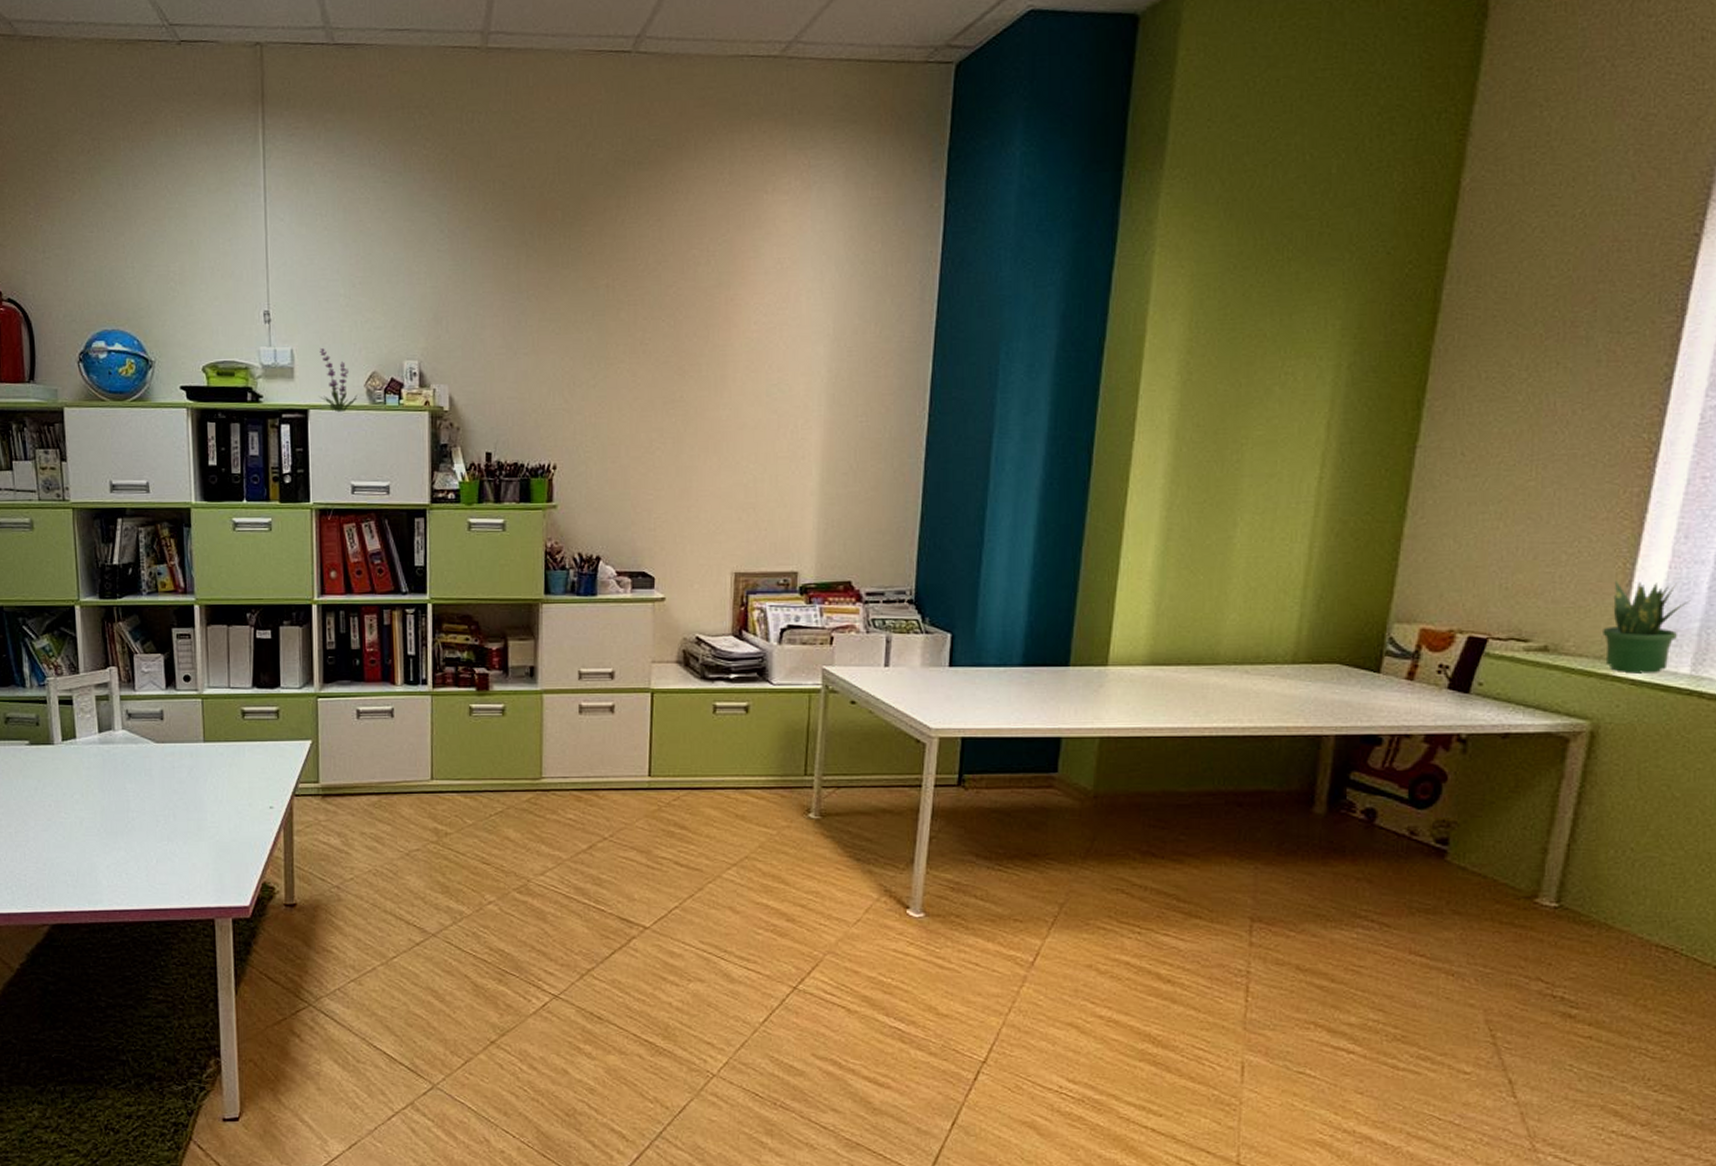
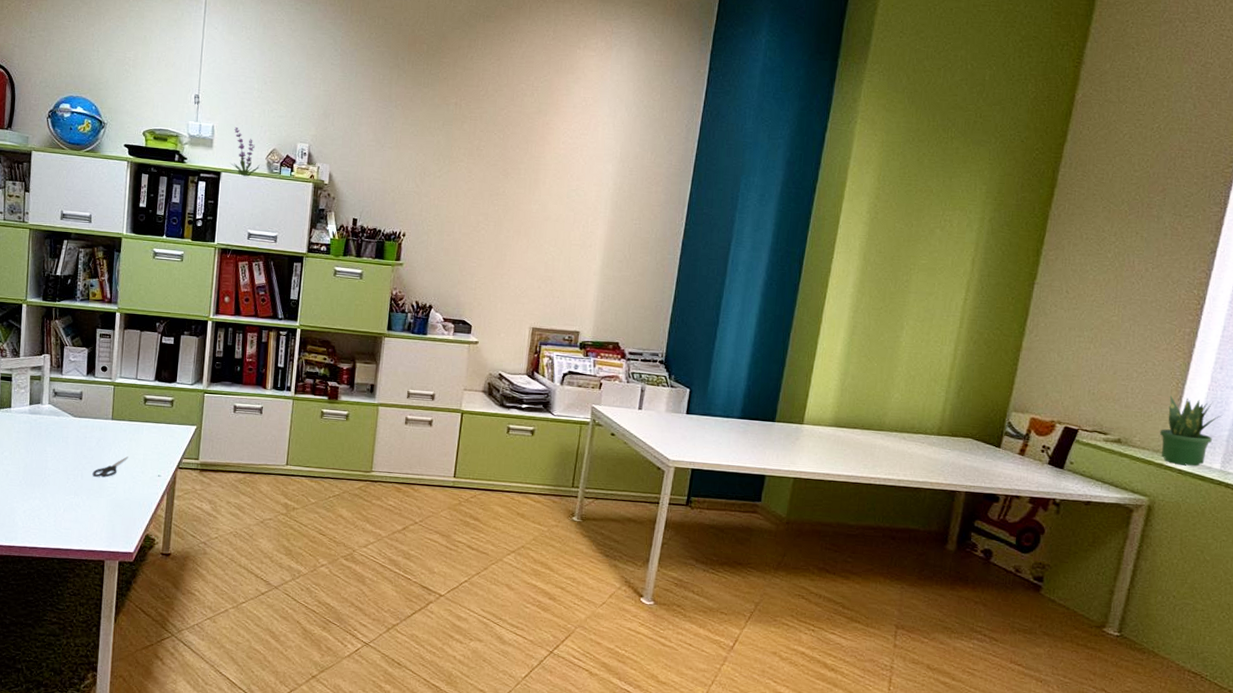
scissors: none [187,787,230,817] -> present [92,456,128,478]

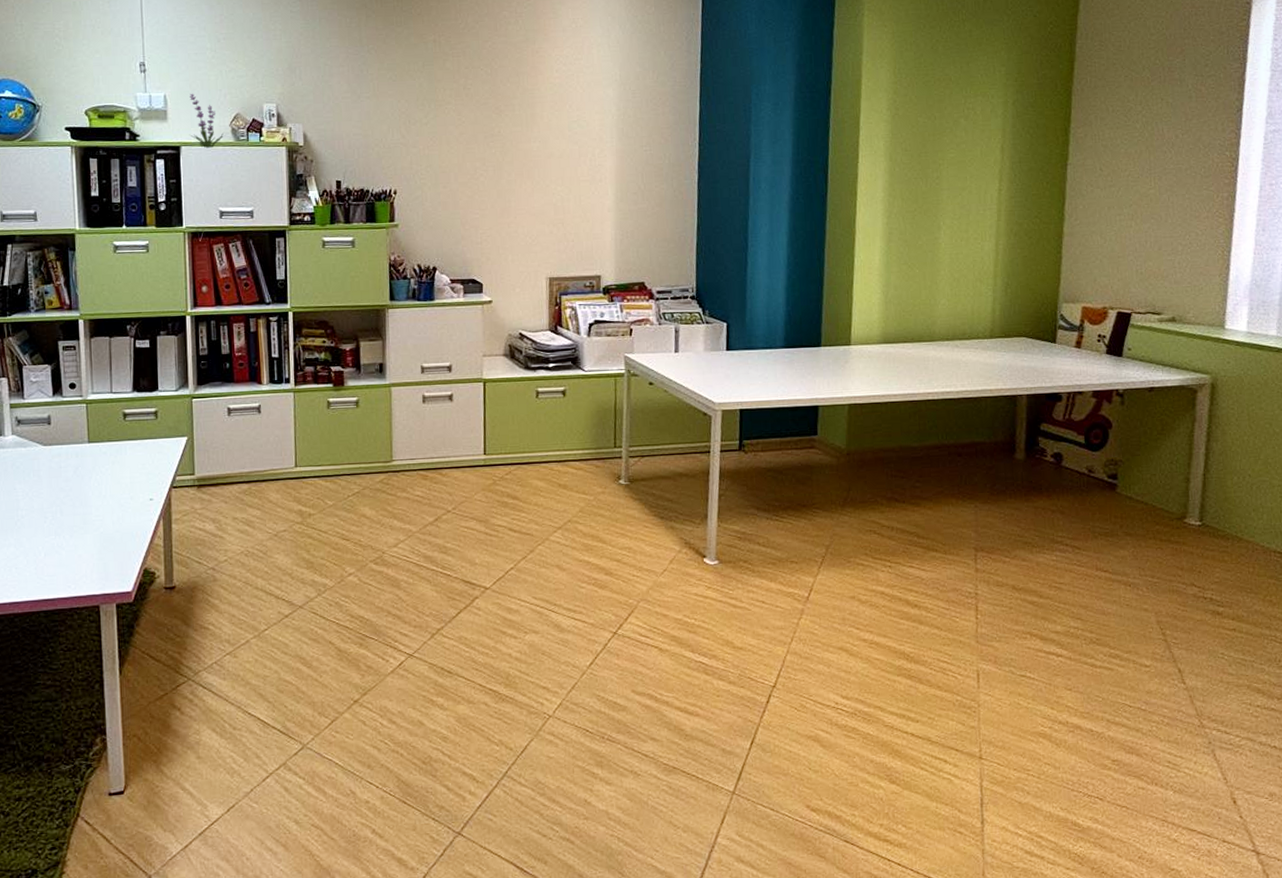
scissors: present [92,456,128,478] -> none [73,482,113,512]
planter: present [1160,394,1223,467] -> none [1212,264,1272,337]

